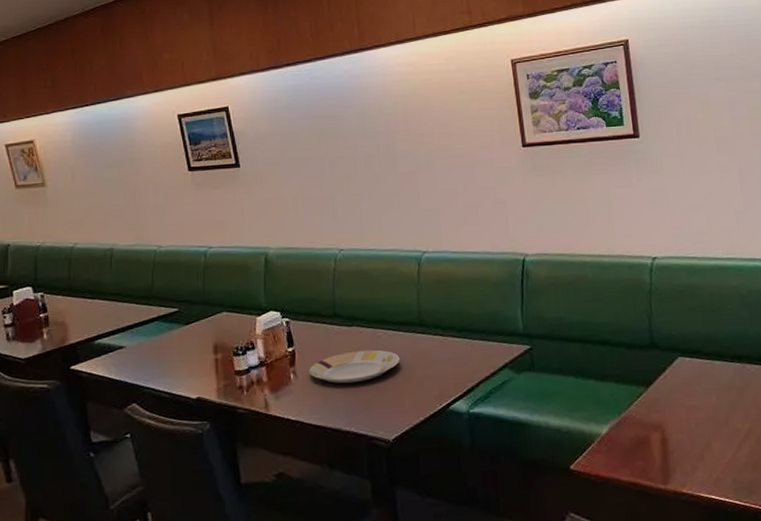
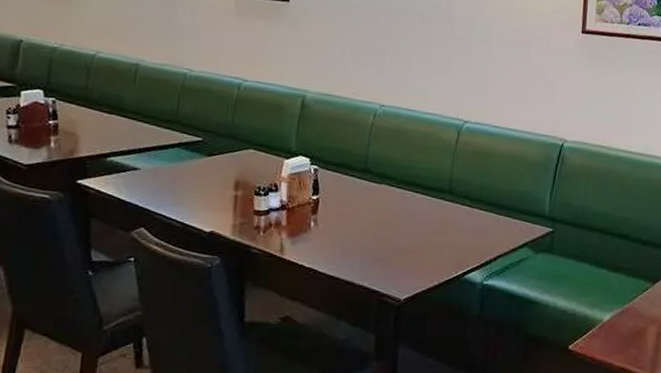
plate: present [309,349,399,384] -> none [330,208,424,240]

